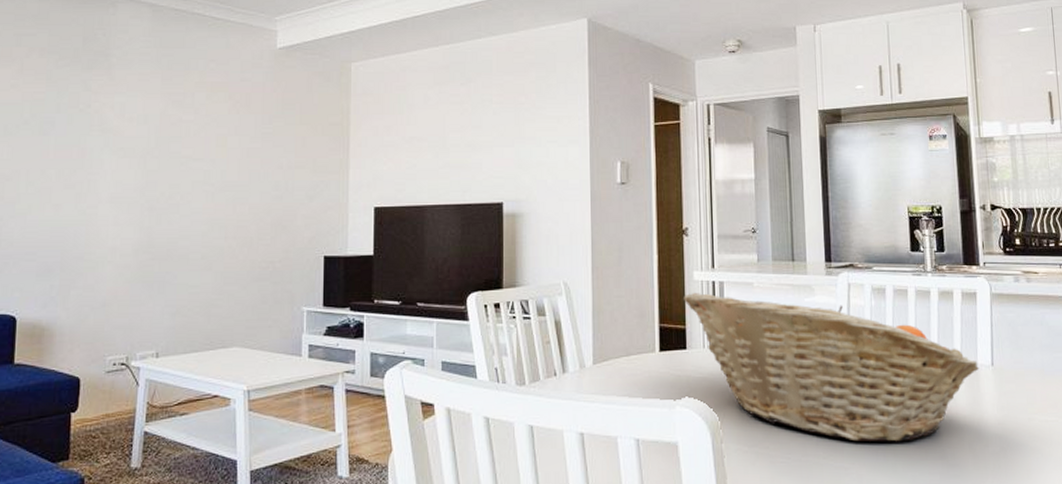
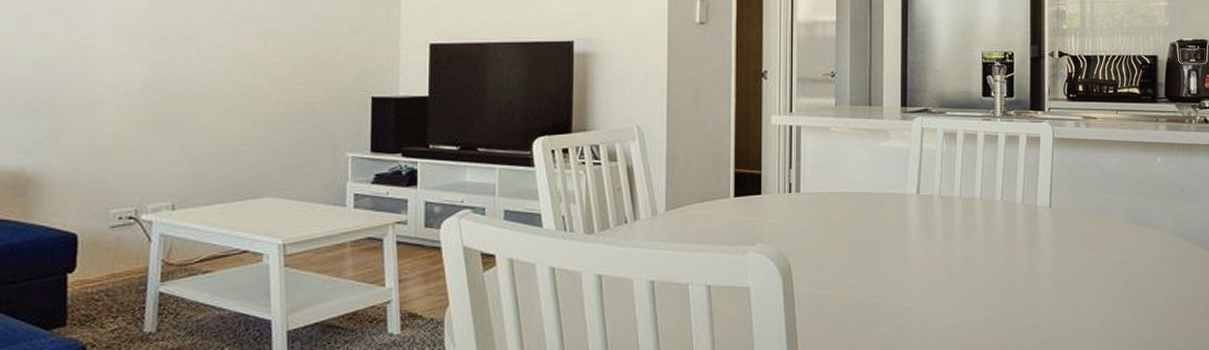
fruit basket: present [684,292,980,442] -> none [760,136,1039,282]

